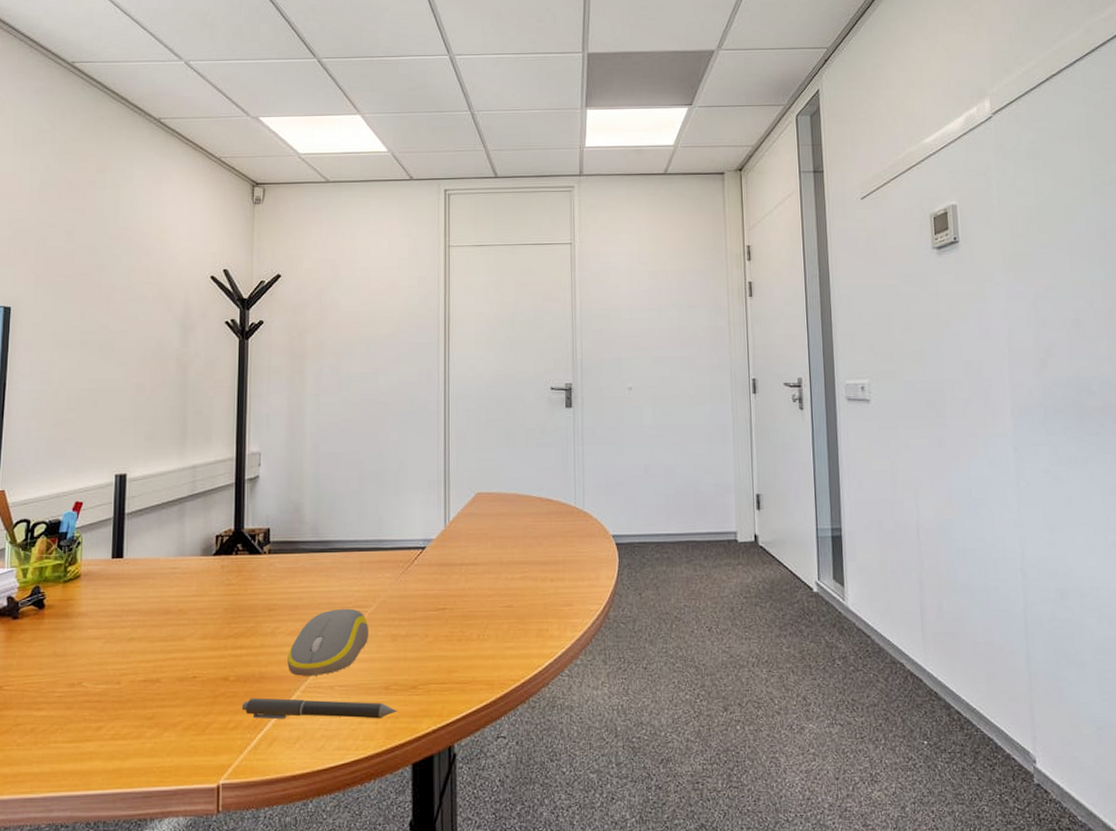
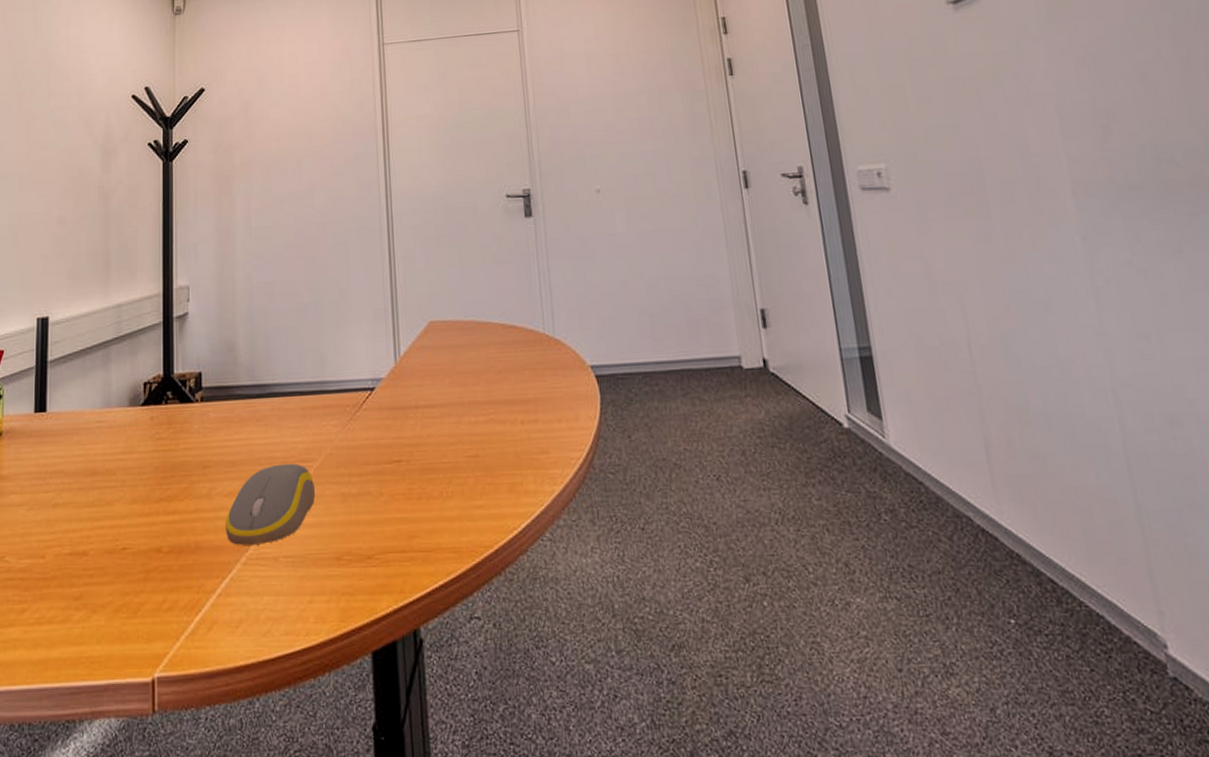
pen: present [241,698,398,720] -> none [176,572,353,599]

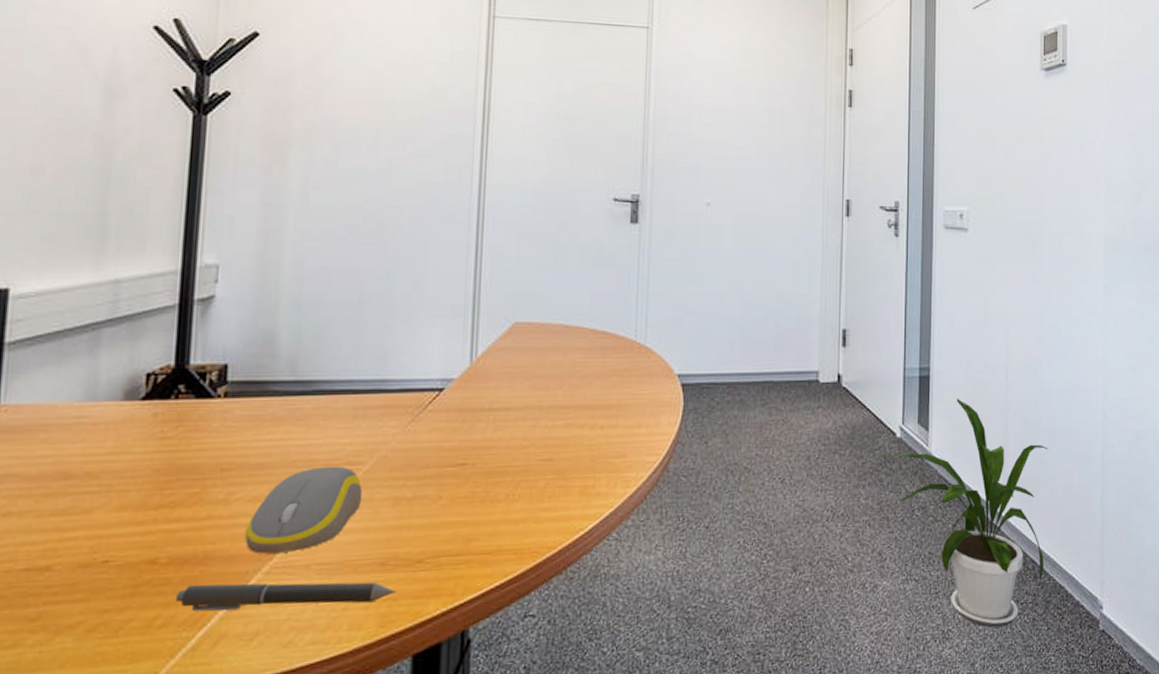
pen: none [176,572,353,599] -> present [175,582,397,612]
house plant: none [831,380,1070,664] -> present [883,398,1048,628]

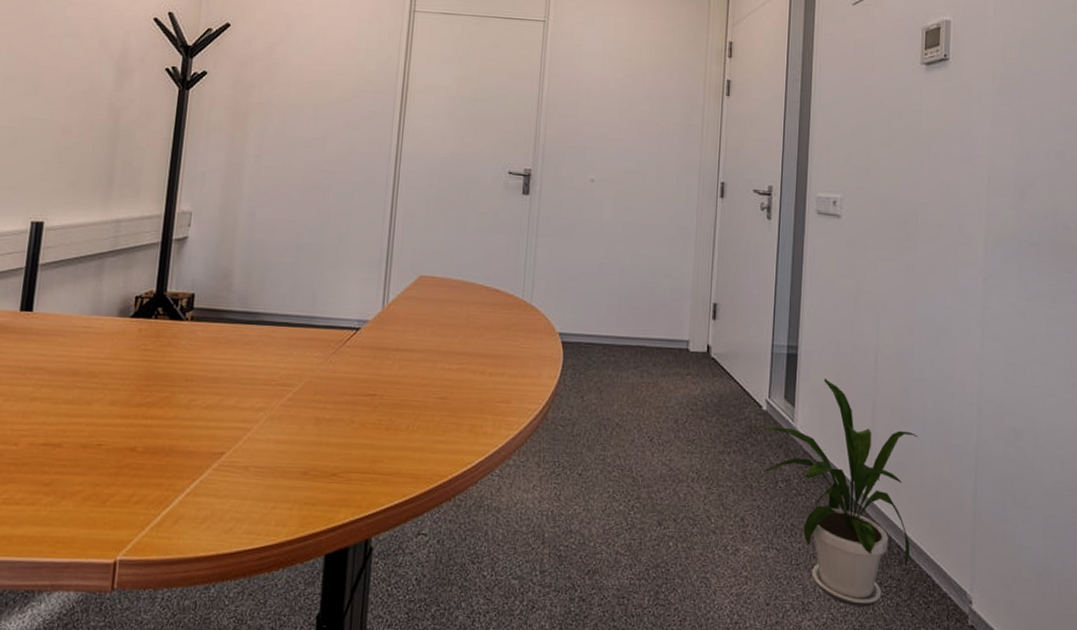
pen: present [175,582,397,612] -> none [147,472,315,505]
computer mouse: present [245,466,363,554] -> none [201,385,292,454]

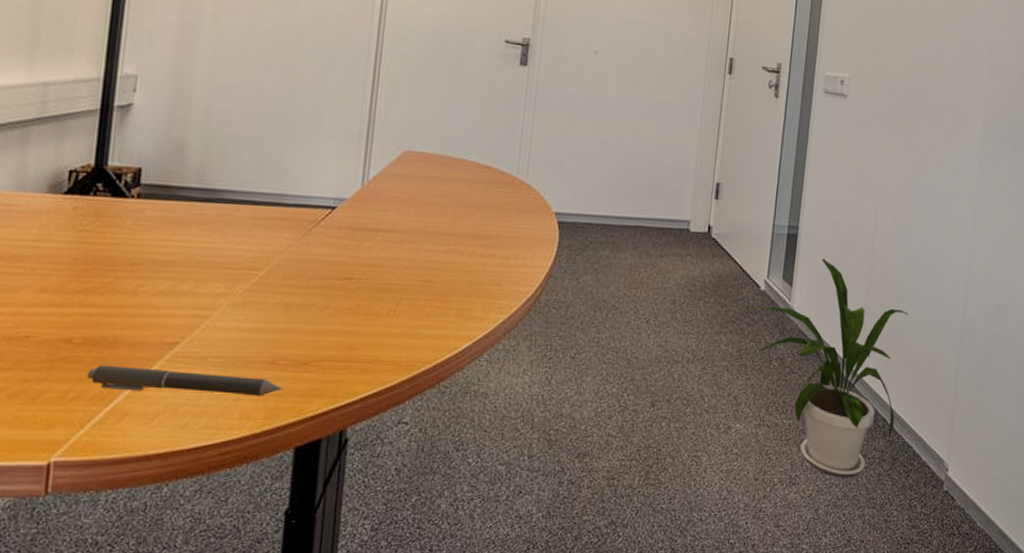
pen: none [147,472,315,505] -> present [86,365,284,396]

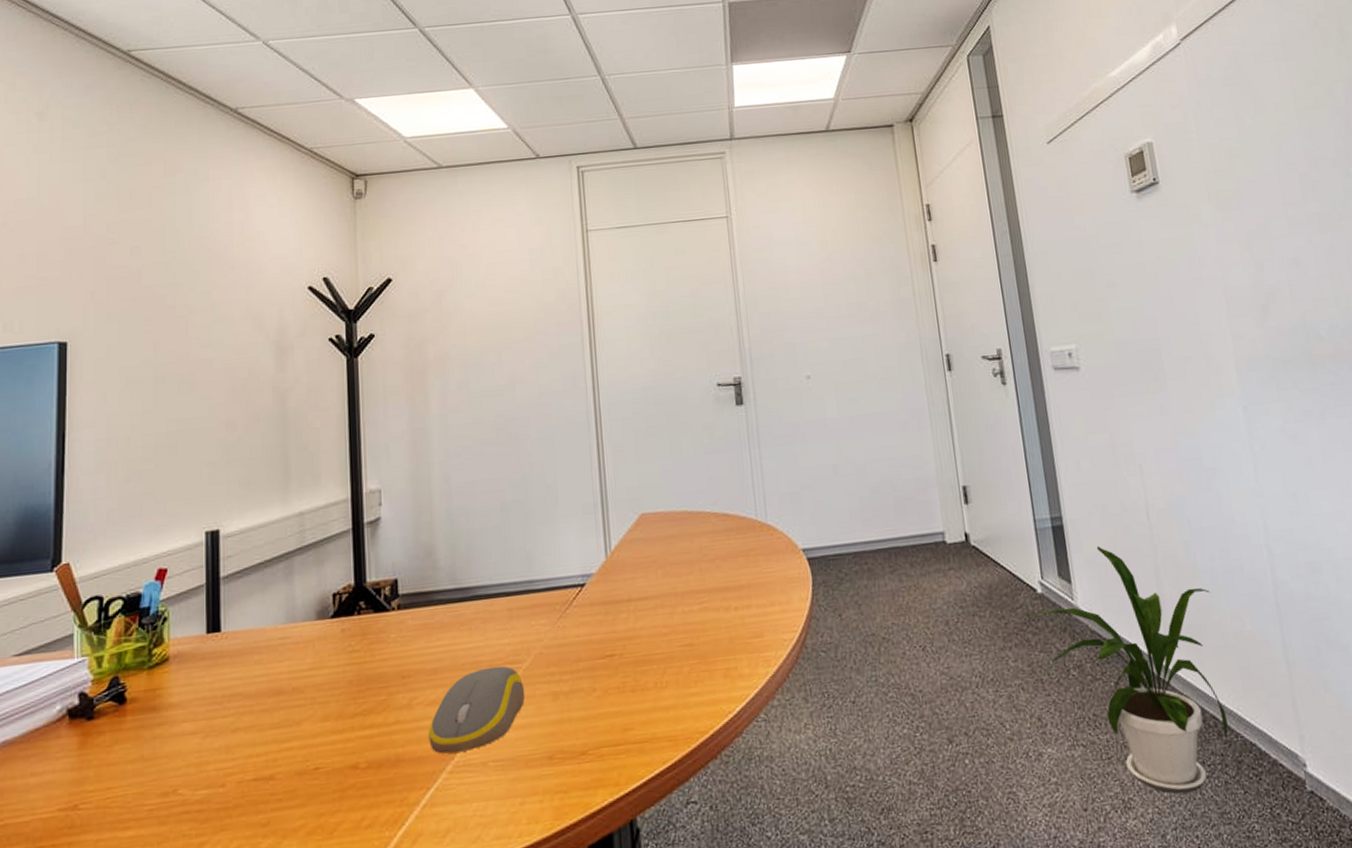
pen: present [86,365,284,396] -> none [376,776,567,812]
computer mouse: none [150,269,258,344] -> present [428,666,526,754]

